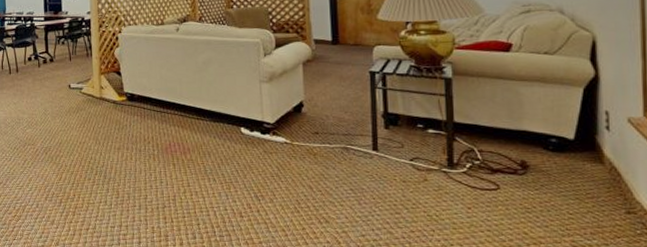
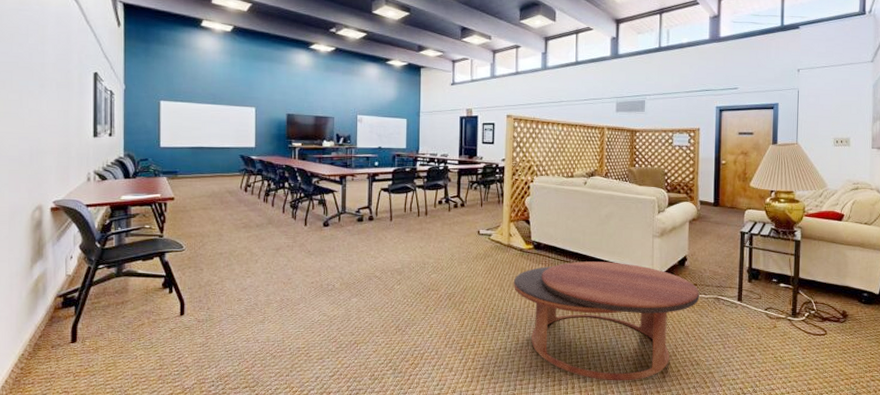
coffee table: none [109,111,323,239] -> present [514,261,700,381]

